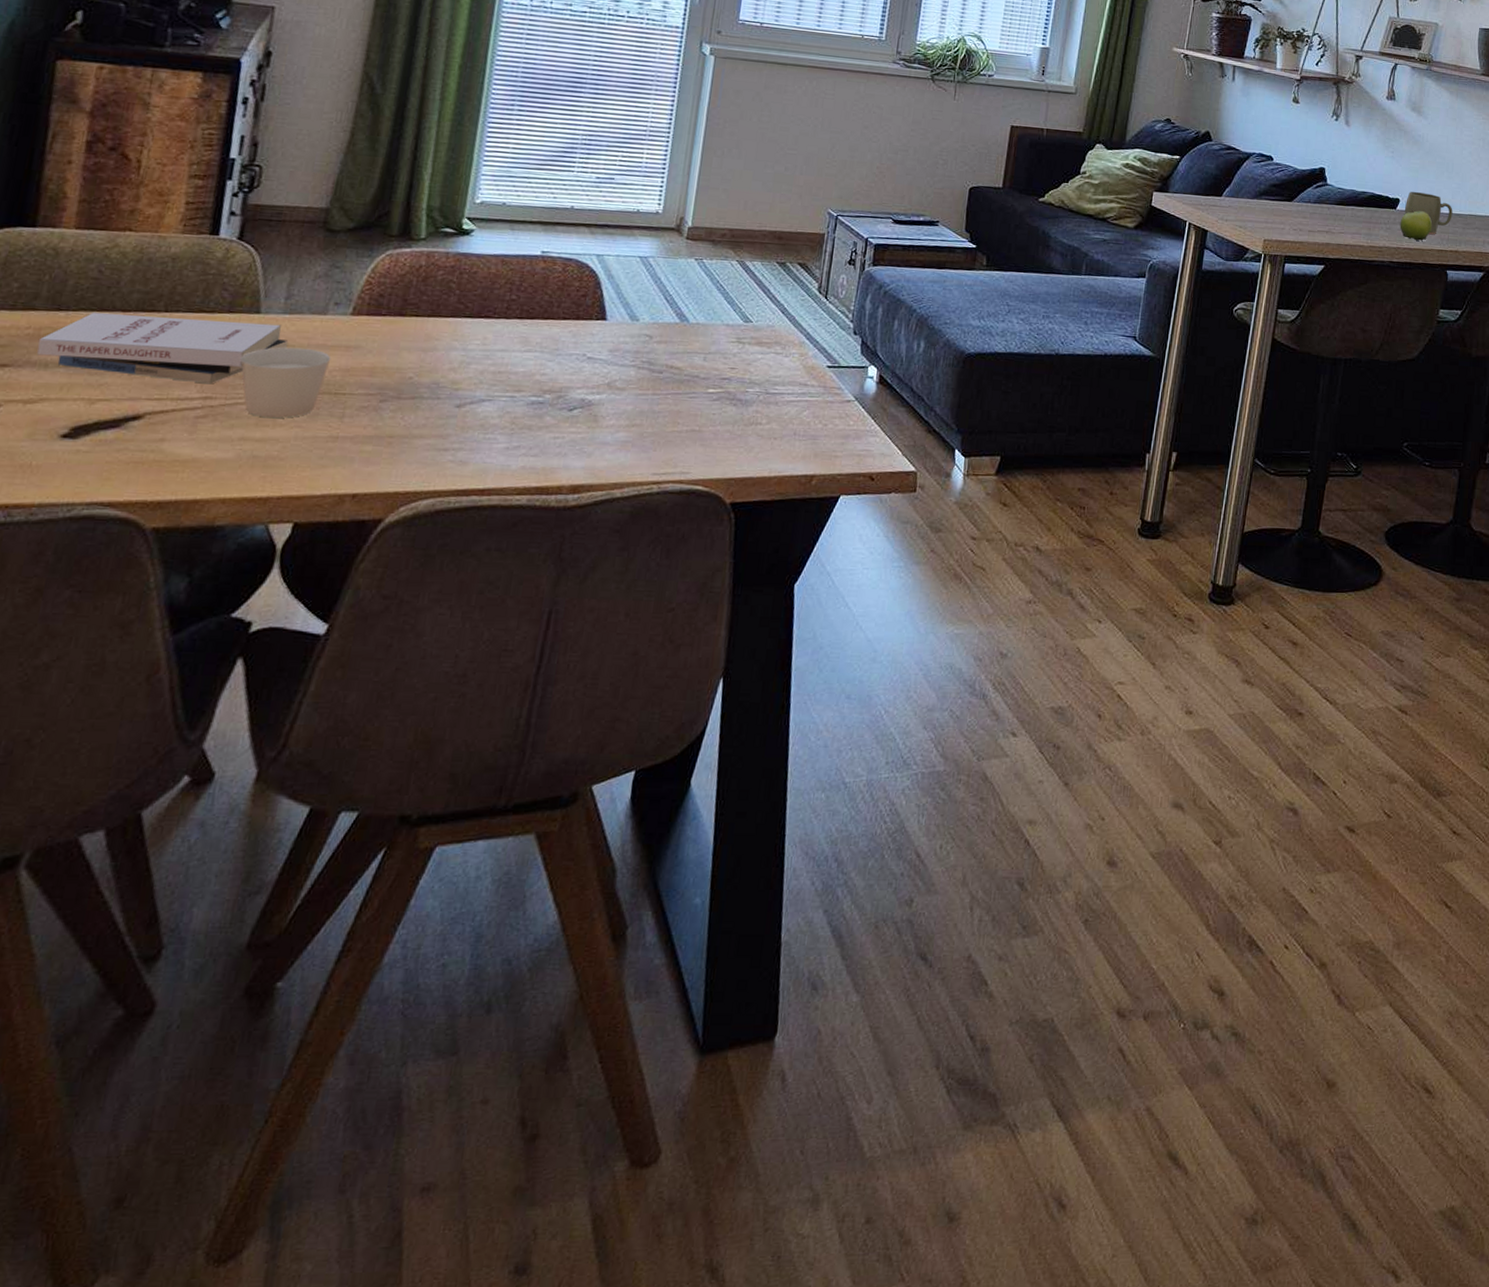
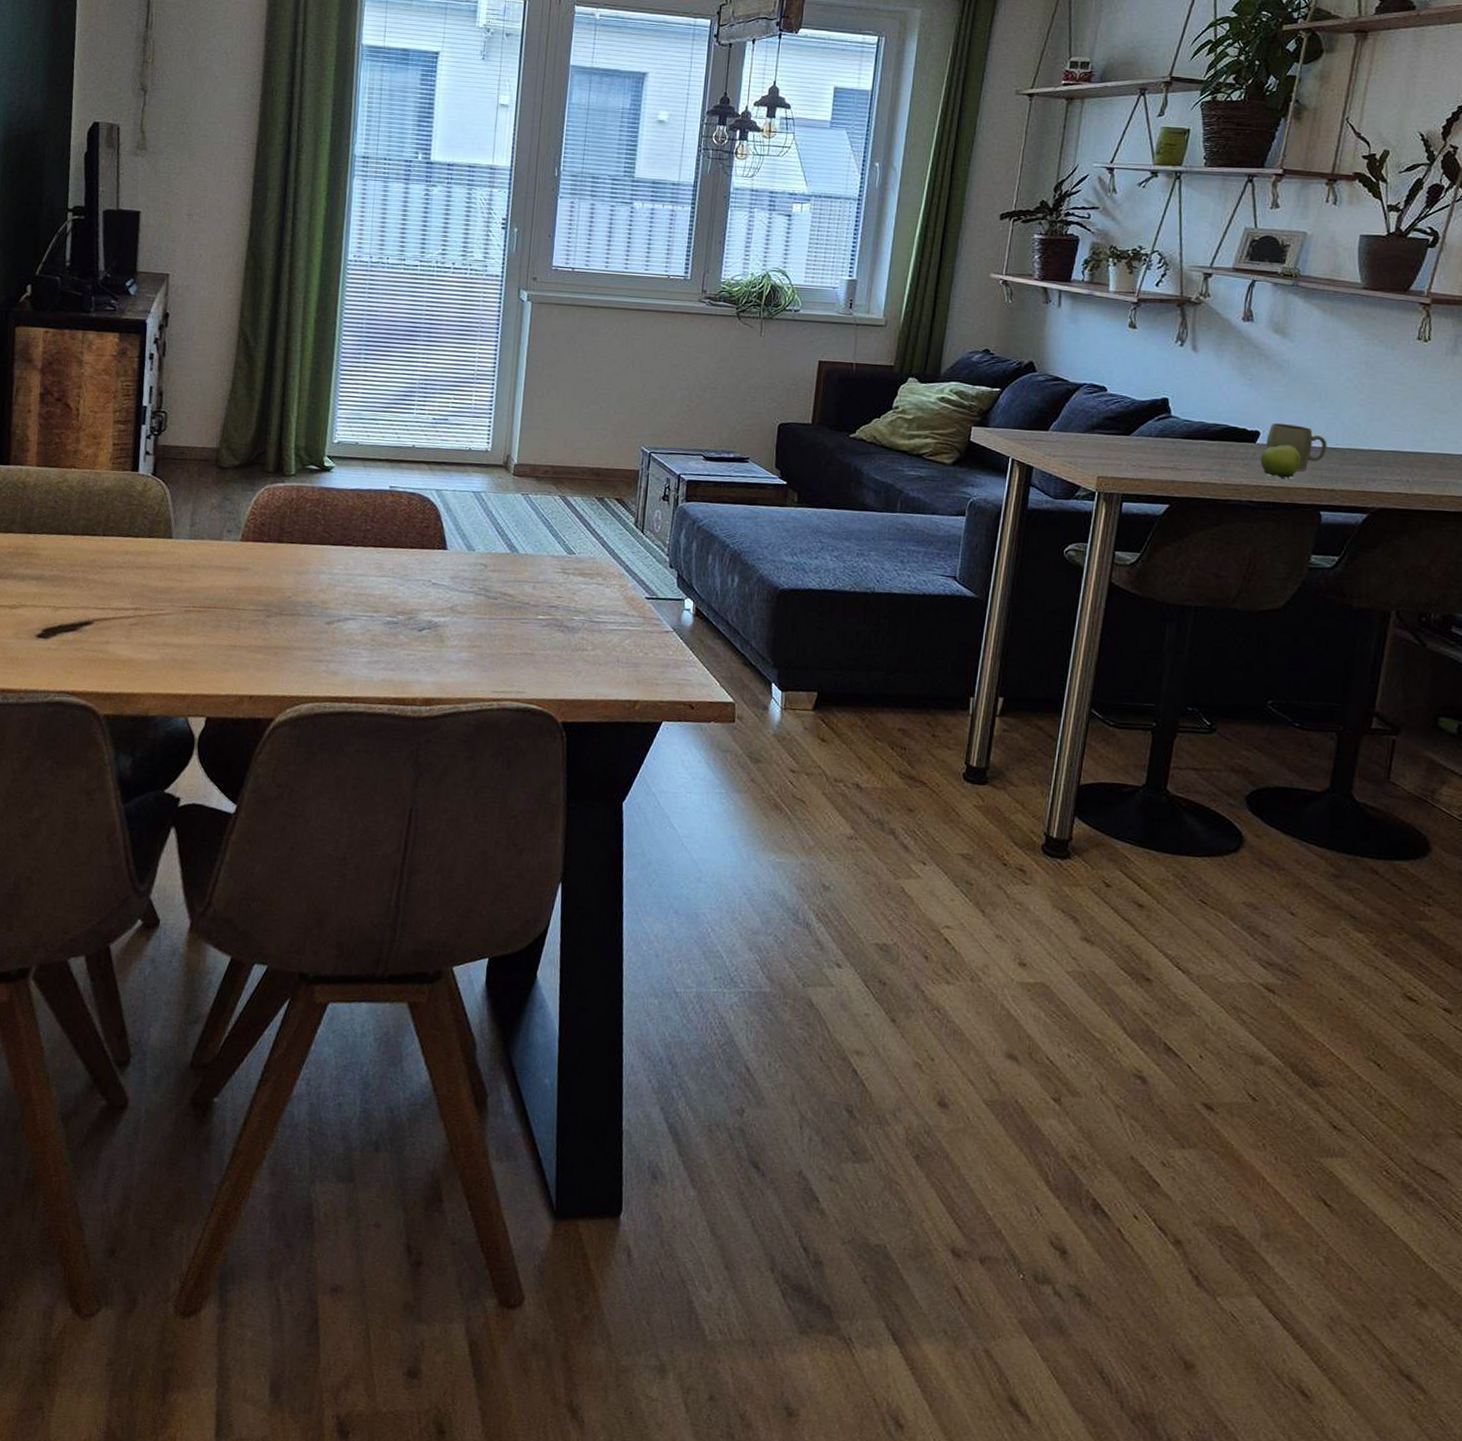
books: present [37,313,289,384] -> none [16,536,195,597]
candle: present [240,347,331,418] -> none [160,567,227,628]

